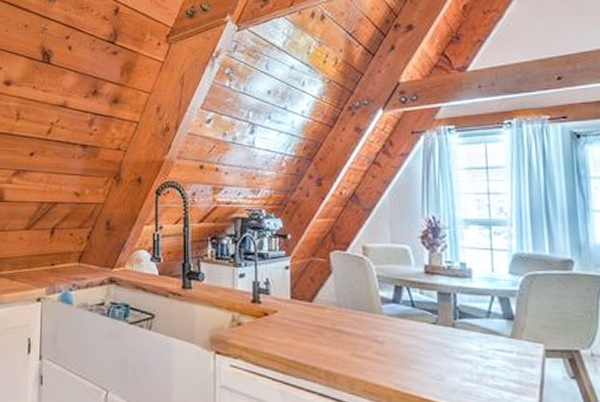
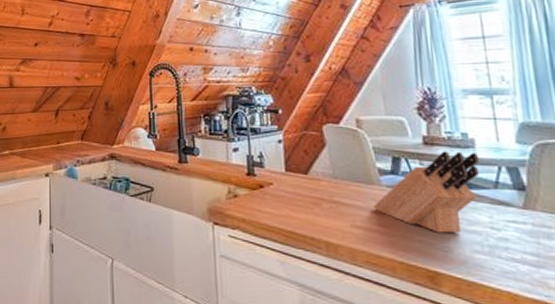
knife block: none [373,280,476,362] -> present [373,151,480,234]

